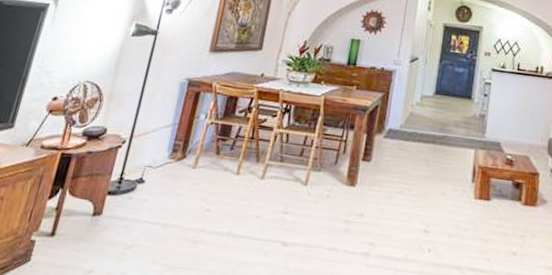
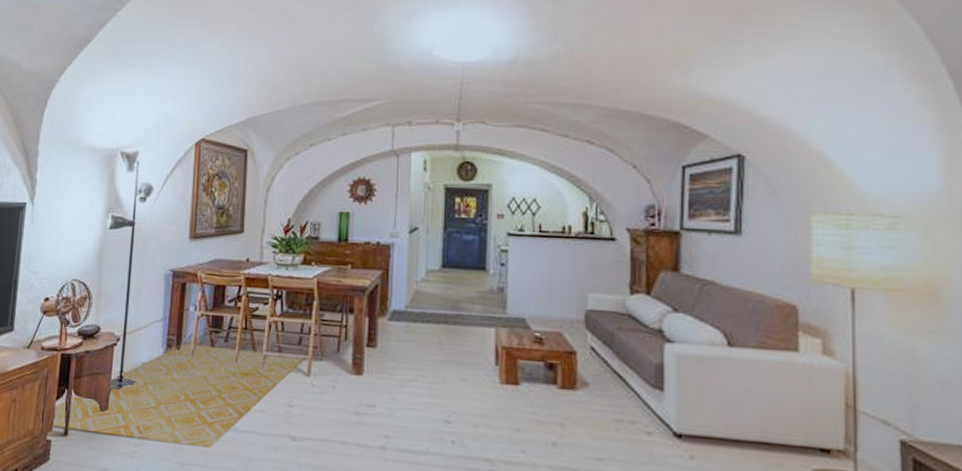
rug: none [41,149,305,252] -> present [53,343,305,448]

